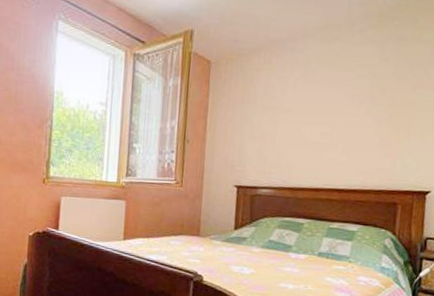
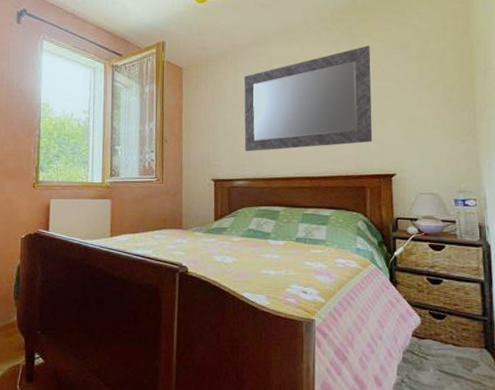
mirror: none [272,48,419,159] -> present [244,46,373,152]

